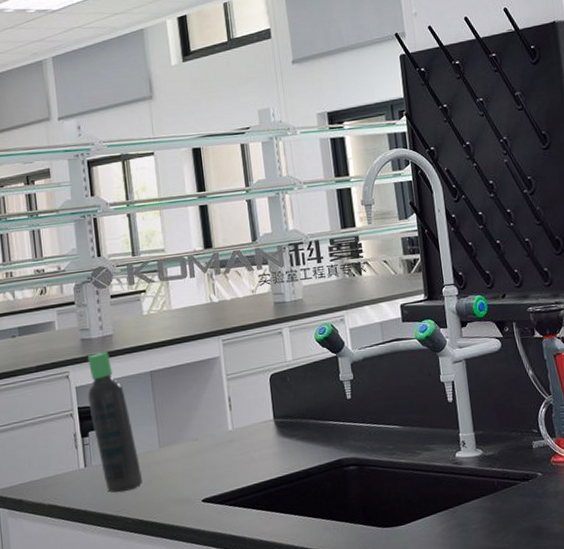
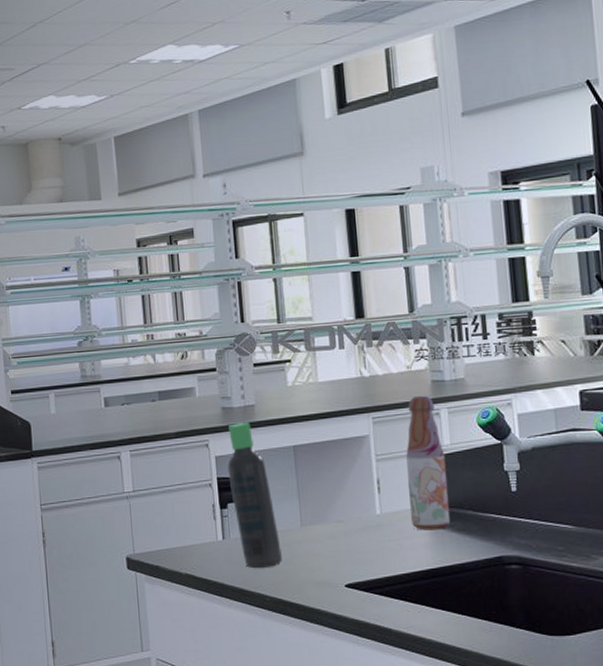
bottle: none [253,316,295,442] -> present [406,395,451,531]

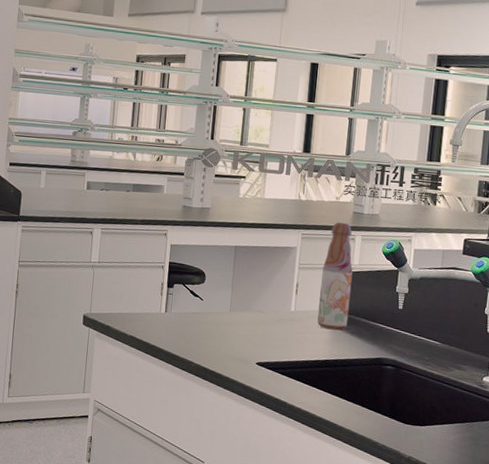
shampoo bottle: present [227,423,283,569] -> none [178,220,211,340]

